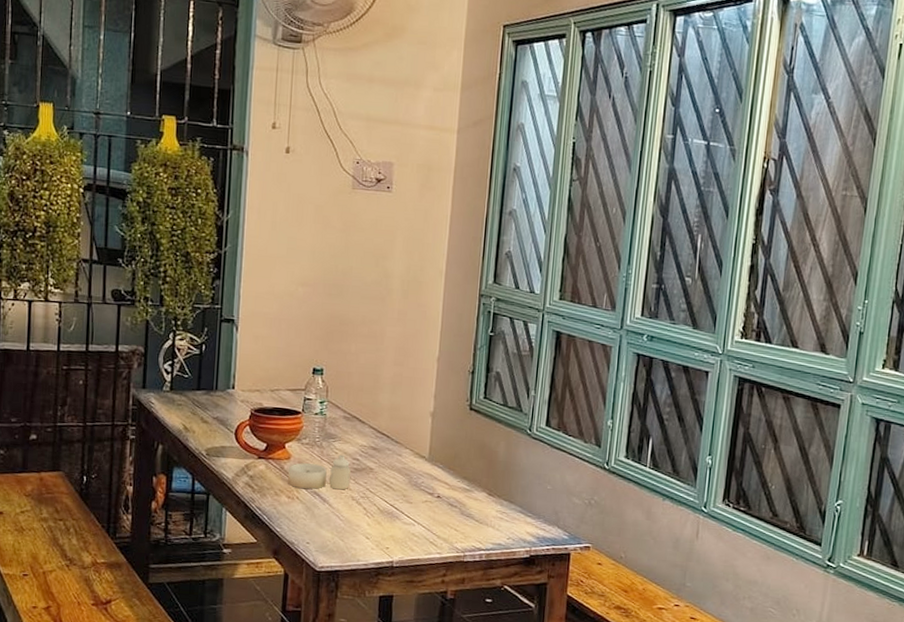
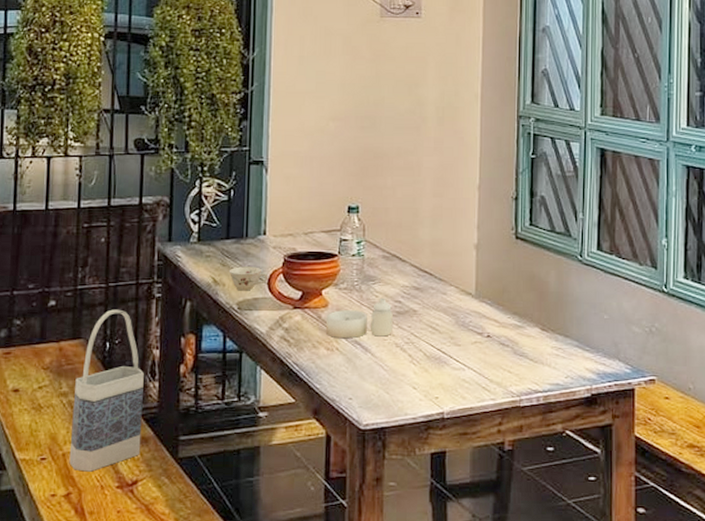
bag: none [49,446,118,590] -> present [69,309,144,472]
teacup: none [198,416,236,439] -> present [228,266,269,291]

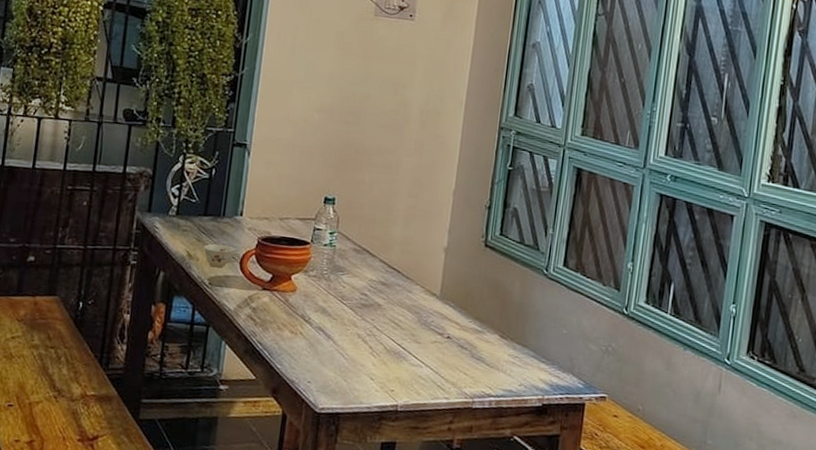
bag: present [69,309,144,472] -> none [34,271,113,423]
sugar bowl: present [326,298,394,339] -> none [292,289,359,327]

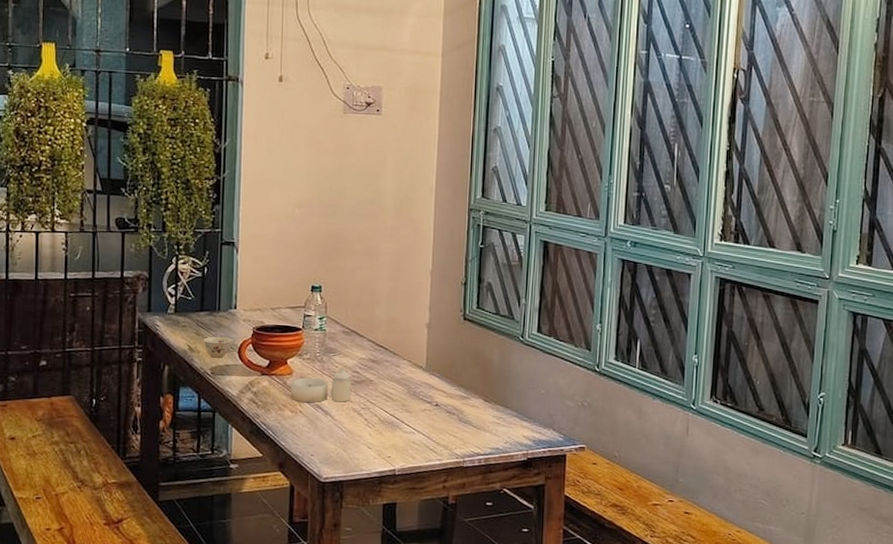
sugar bowl: none [292,289,359,327] -> present [291,368,352,403]

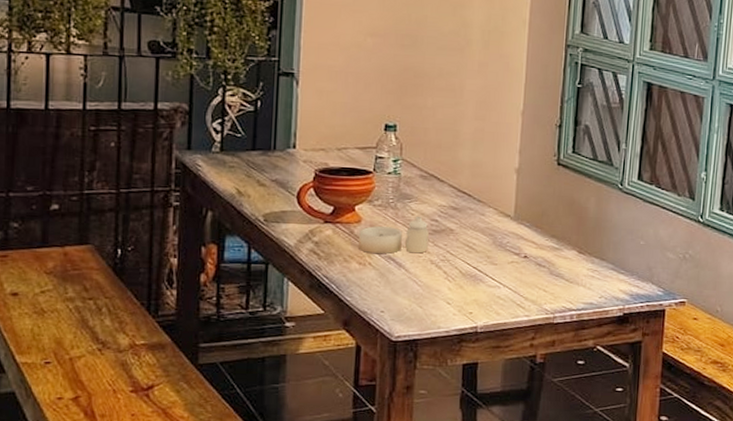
teacup: present [203,336,239,358] -> none [254,179,298,204]

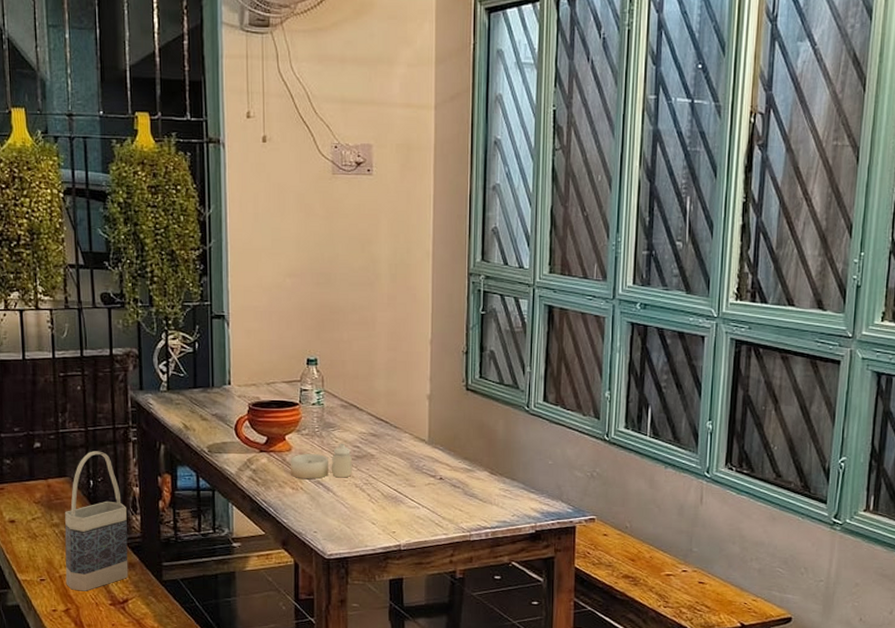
bag: none [77,216,160,376] -> present [65,451,129,591]

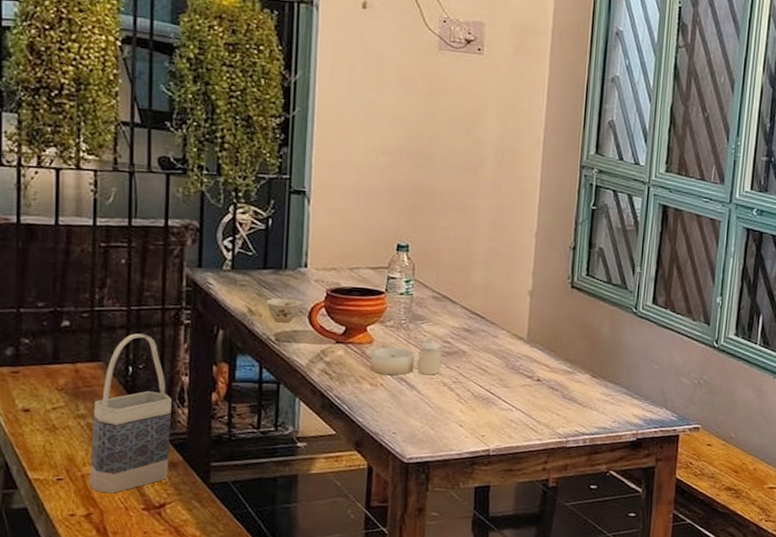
teacup: none [198,413,235,436] -> present [265,298,310,323]

